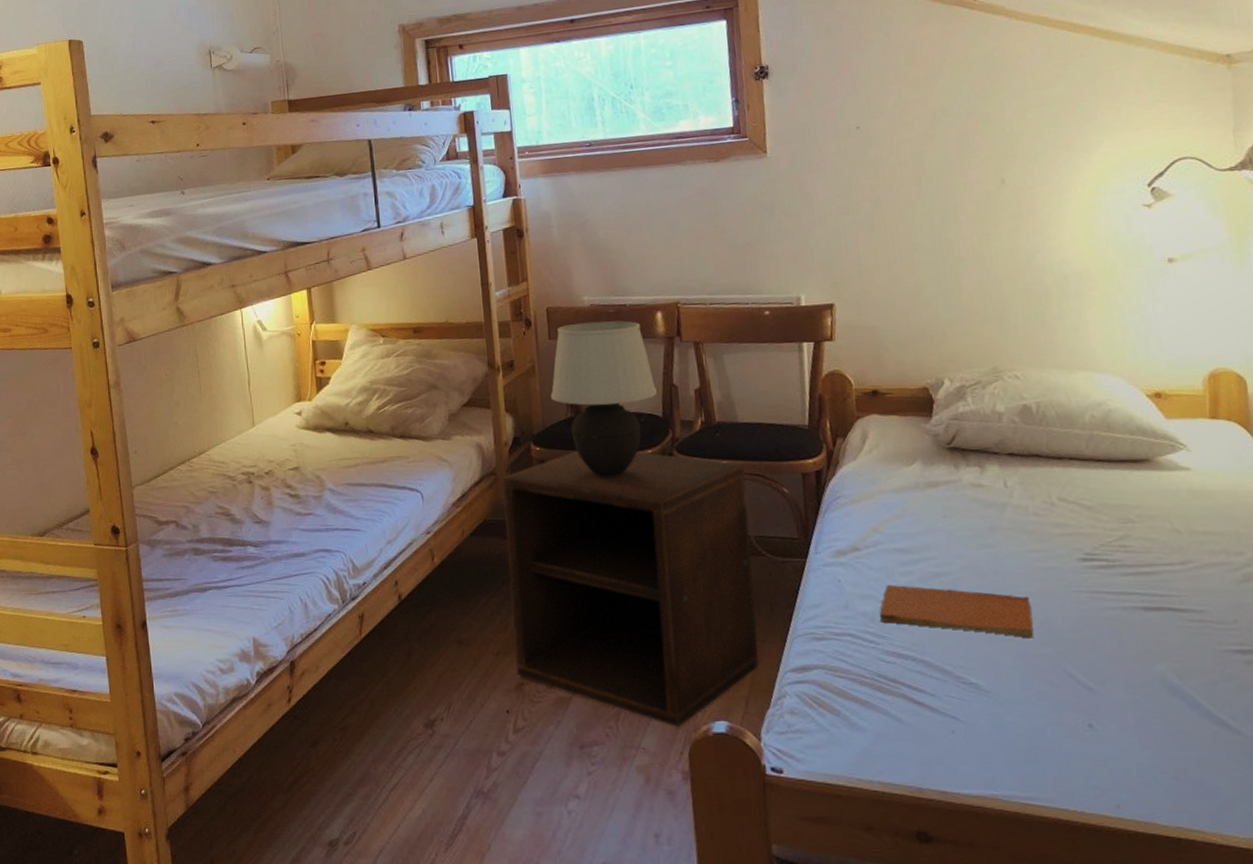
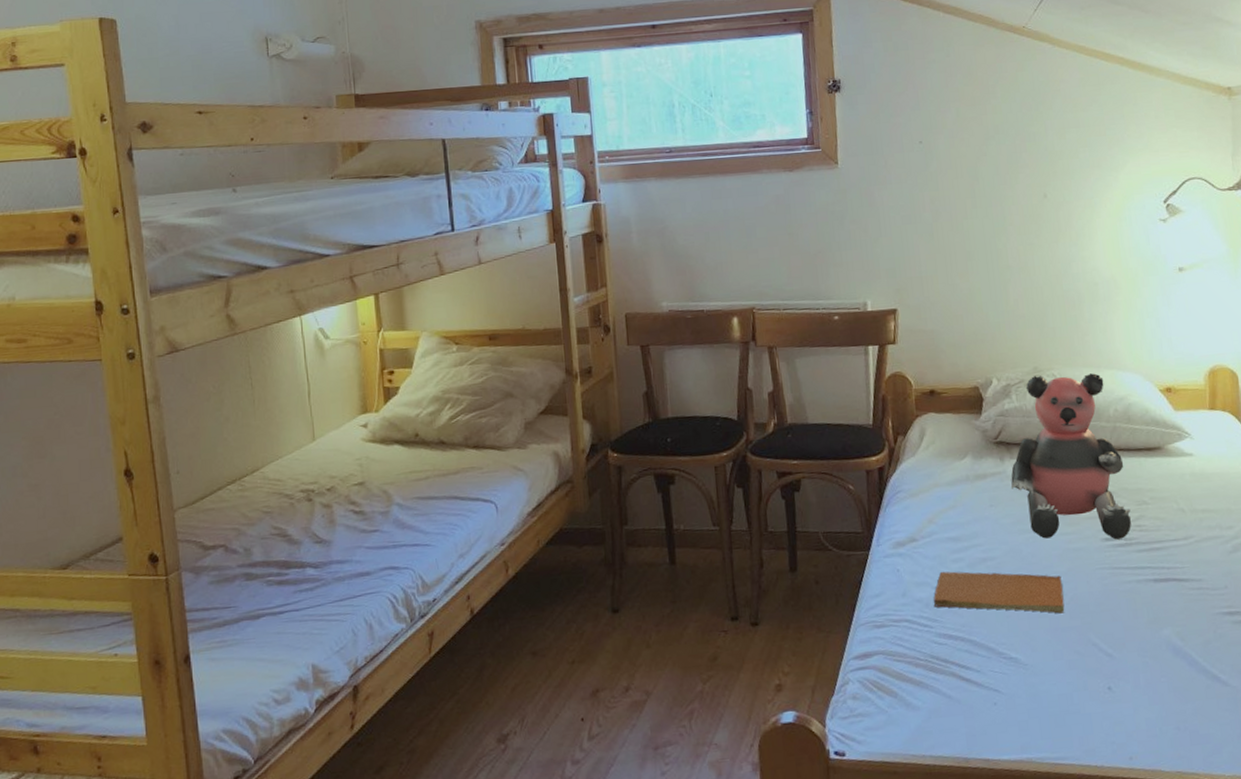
nightstand: present [502,451,760,728] -> none [579,454,825,722]
table lamp: present [550,320,657,477] -> none [628,326,732,481]
bear: none [967,375,1114,561] -> present [1010,373,1132,540]

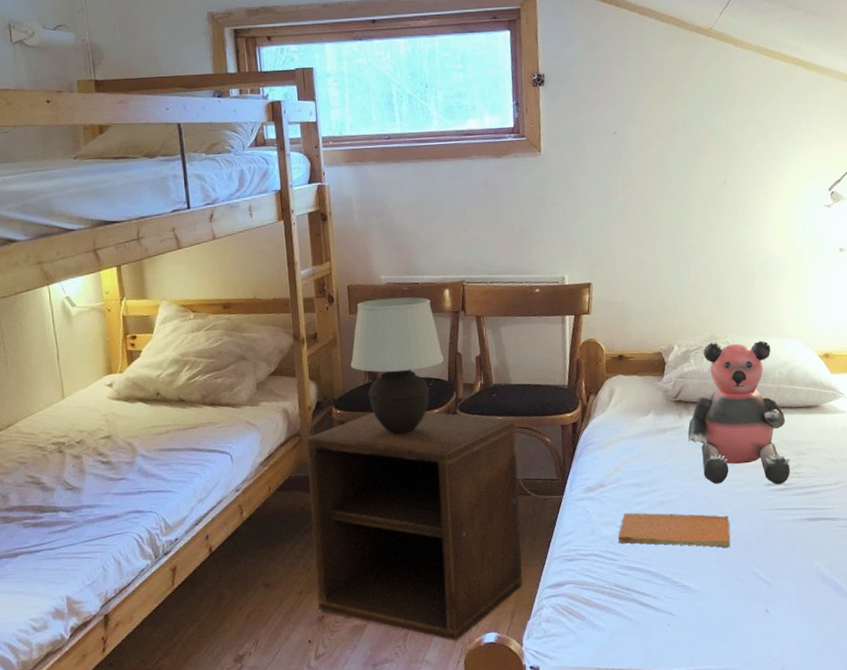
nightstand: none [579,454,825,722] -> present [306,411,523,642]
table lamp: none [628,326,732,481] -> present [350,297,444,434]

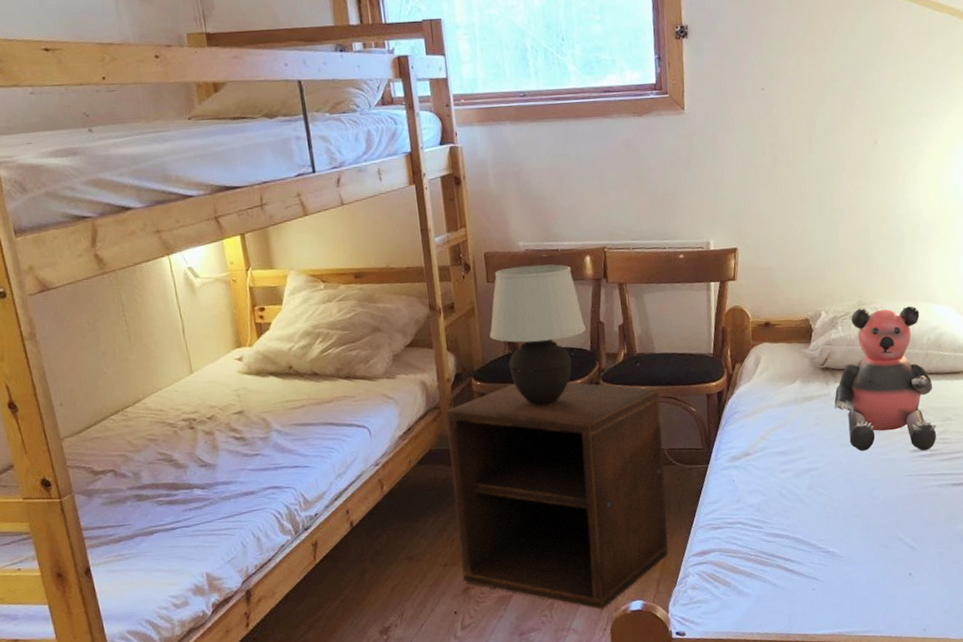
book: present [618,512,731,548] -> none [763,480,876,514]

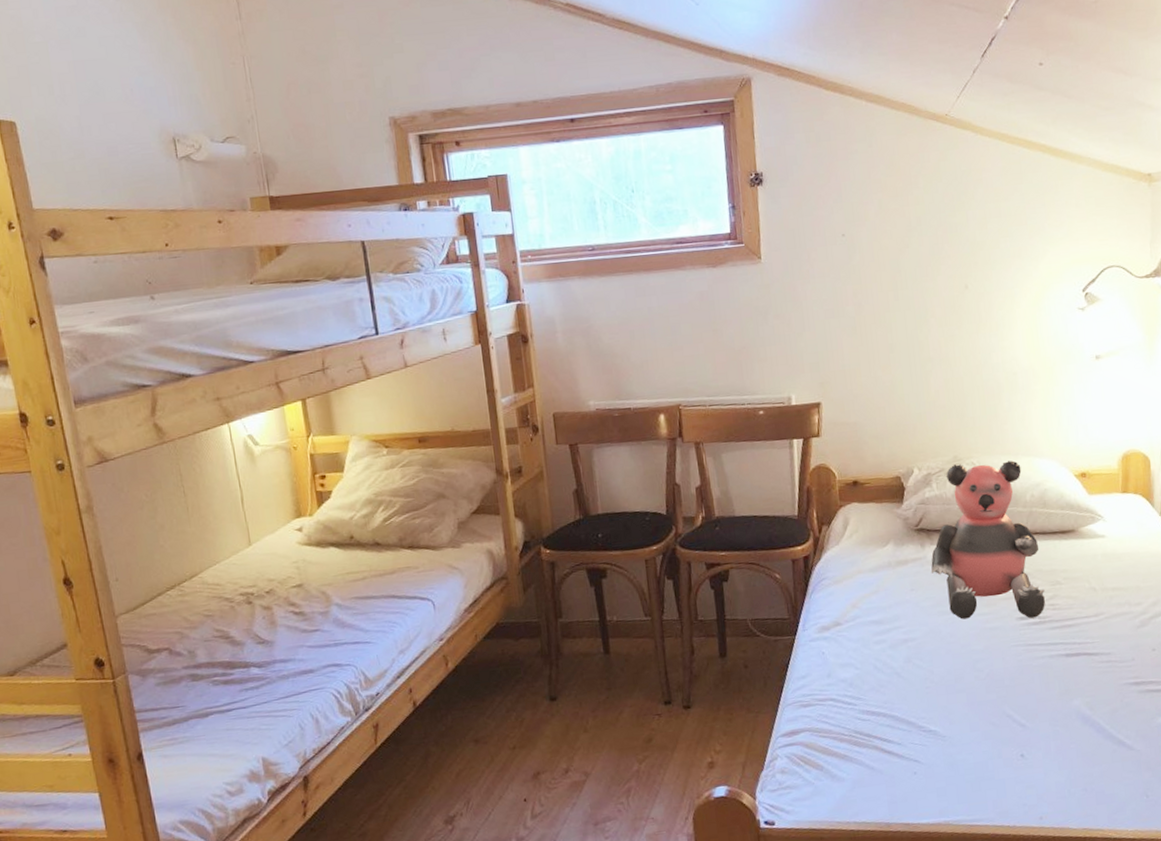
nightstand: present [445,382,669,610] -> none [513,548,755,797]
table lamp: present [489,264,586,406] -> none [559,424,661,574]

